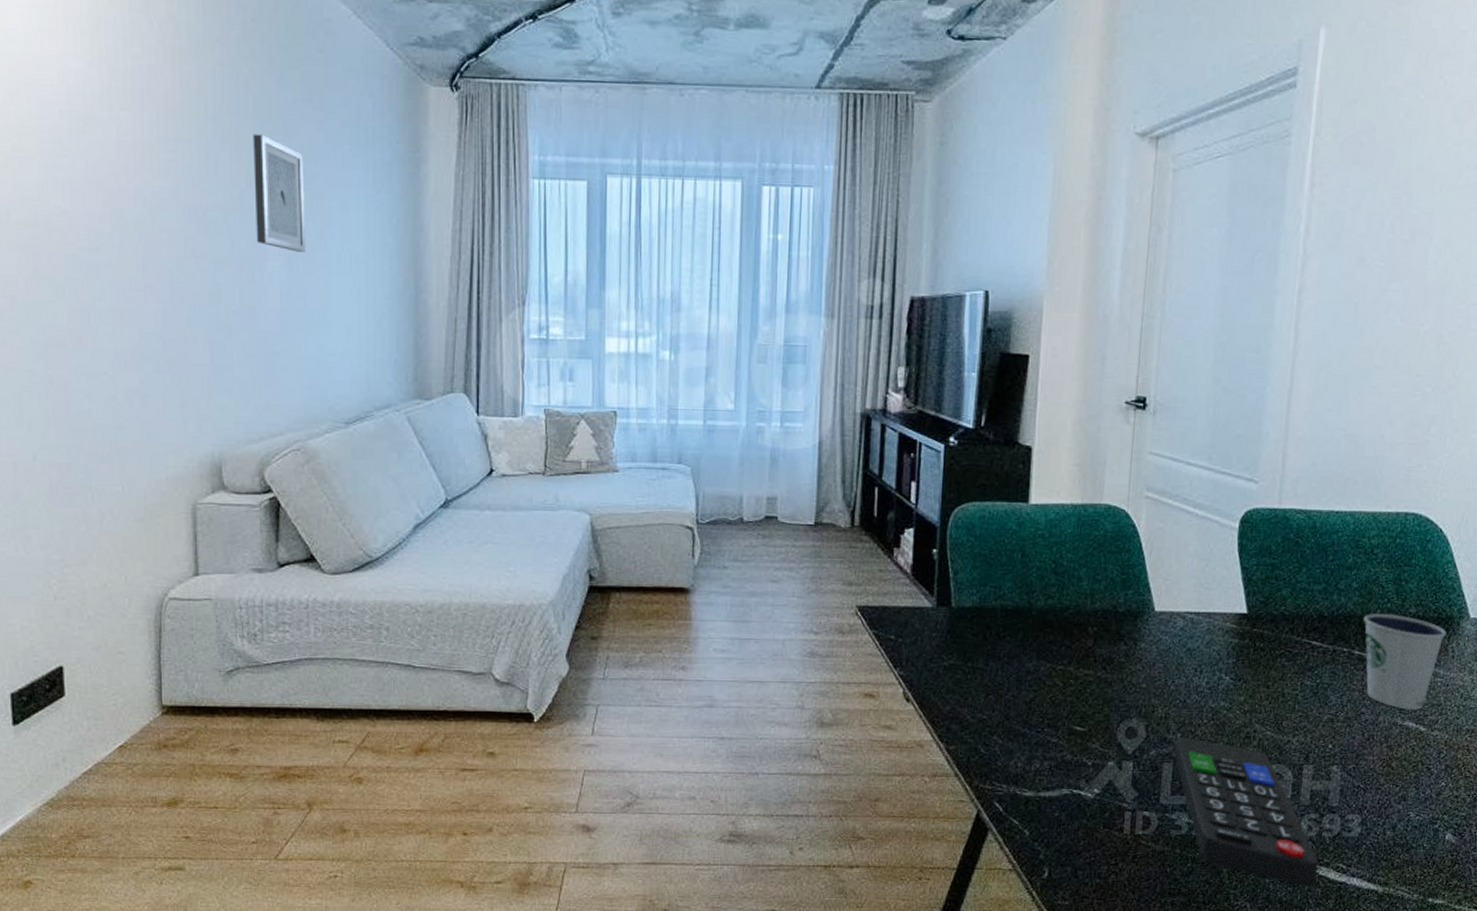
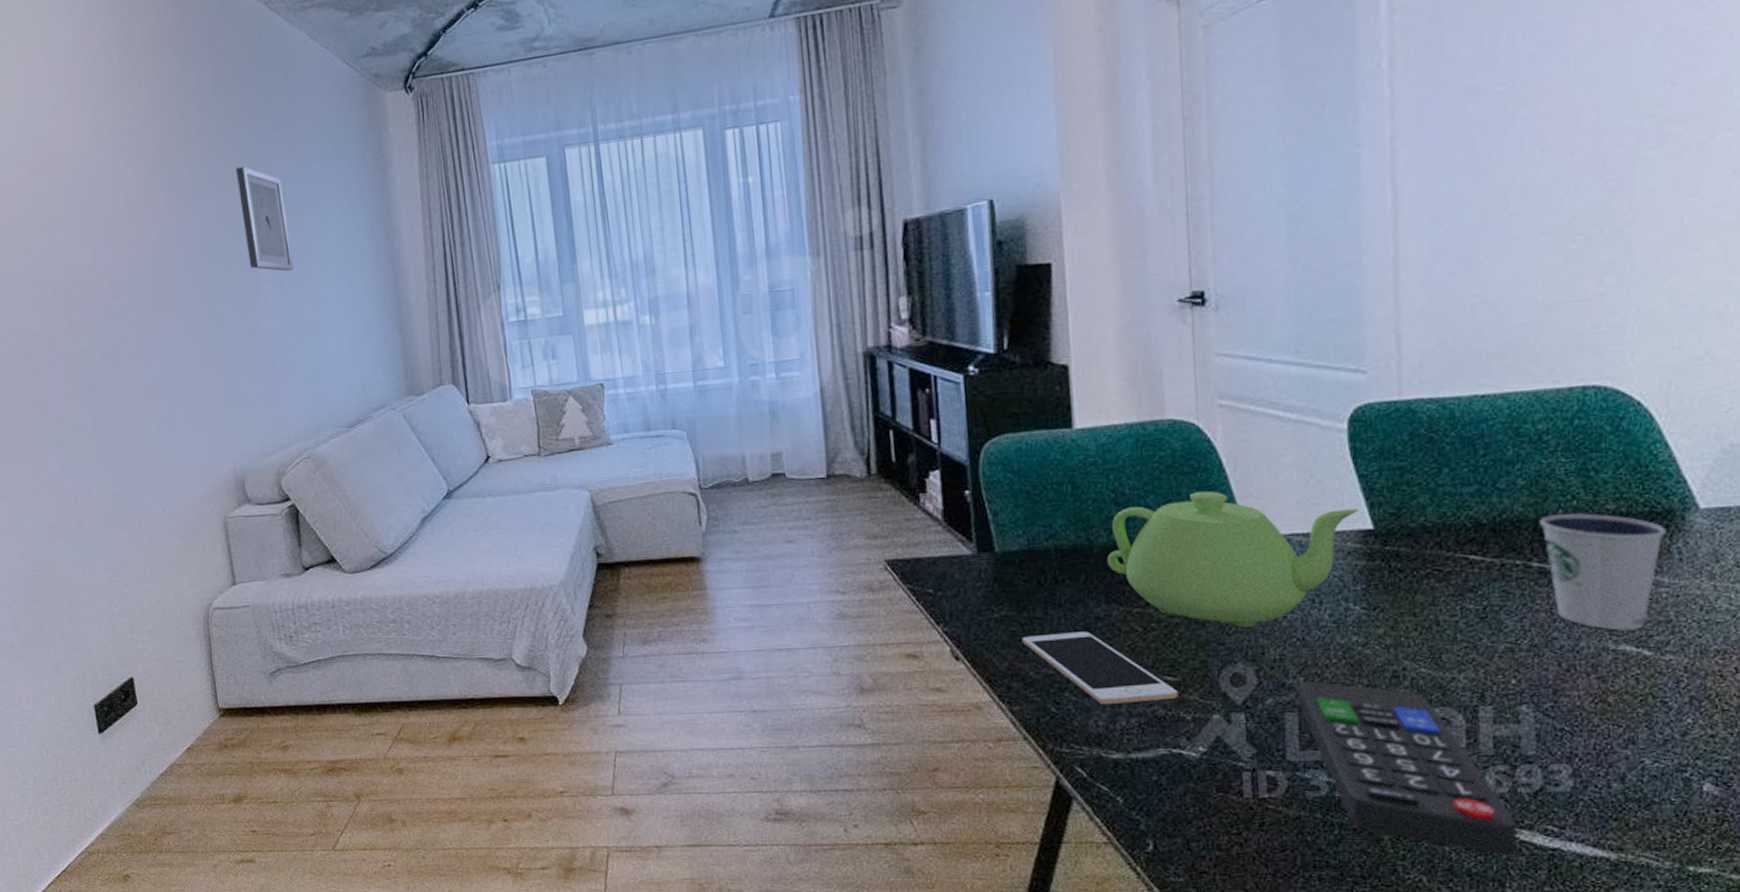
cell phone: none [964,683,1084,748] -> present [1021,631,1178,704]
teapot: none [1042,568,1239,688] -> present [1108,490,1359,627]

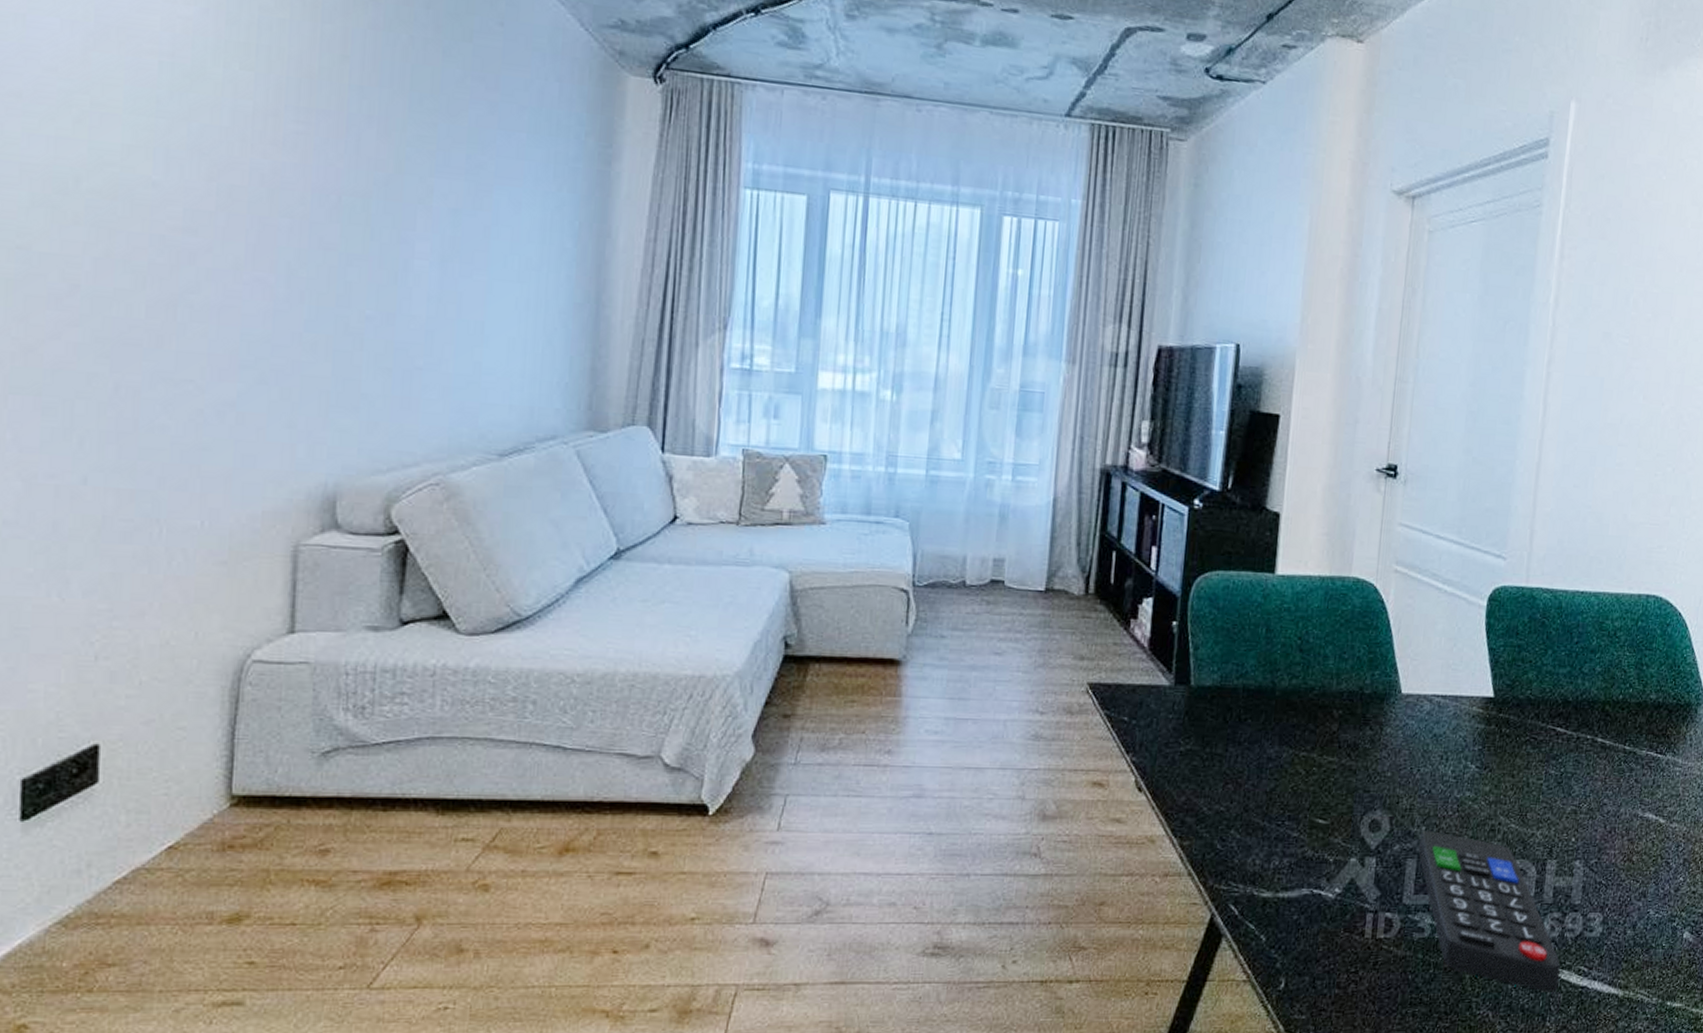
wall art: present [236,166,293,271] -> none [402,111,469,252]
cell phone: present [1021,631,1178,704] -> none [1201,770,1326,843]
teapot: present [1108,490,1359,627] -> none [1286,647,1486,777]
dixie cup: present [1539,513,1666,630] -> none [1606,699,1685,801]

